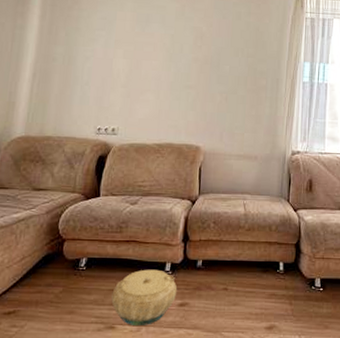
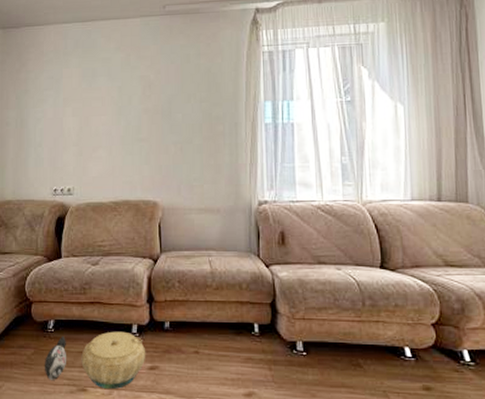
plush toy: none [72,273,98,318] -> present [44,335,67,380]

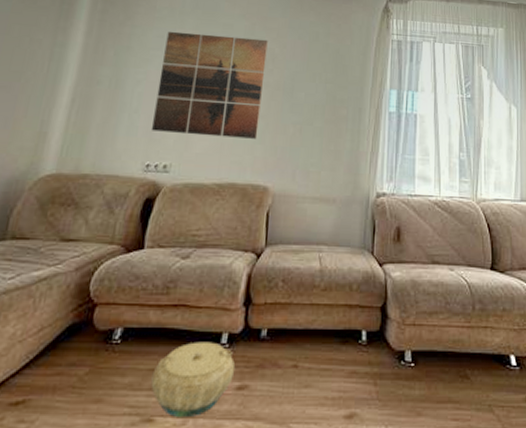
plush toy: present [44,335,67,380] -> none [99,348,135,409]
wall art: none [53,68,144,161] -> present [151,31,268,139]

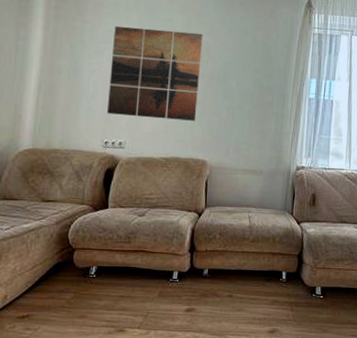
basket: present [151,342,236,419] -> none [121,277,185,330]

